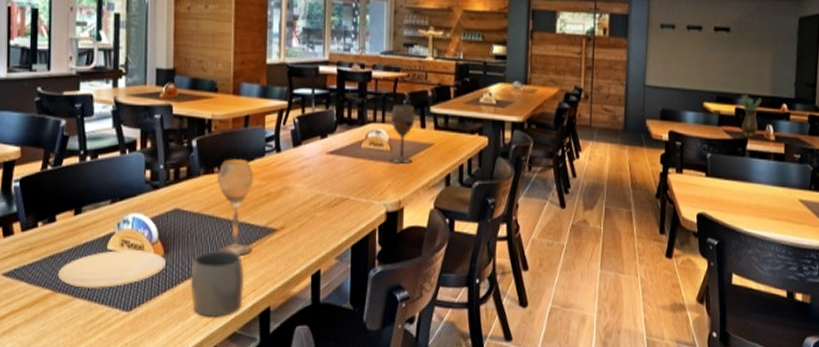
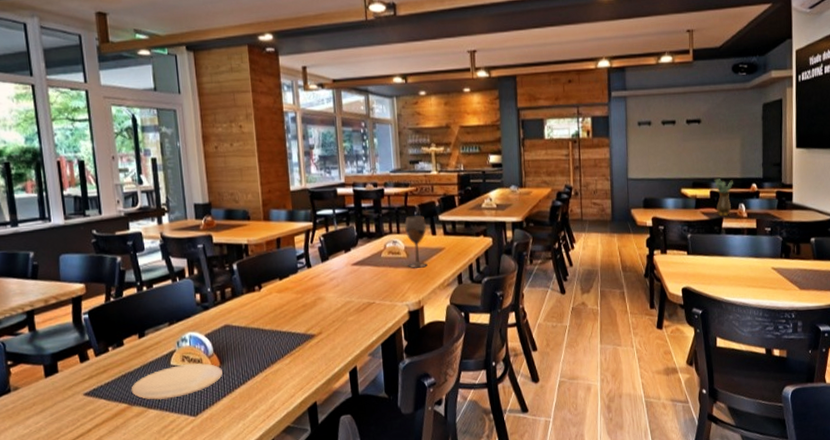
mug: present [190,250,245,317] -> none [244,357,293,415]
wineglass: present [217,158,254,256] -> none [258,276,295,360]

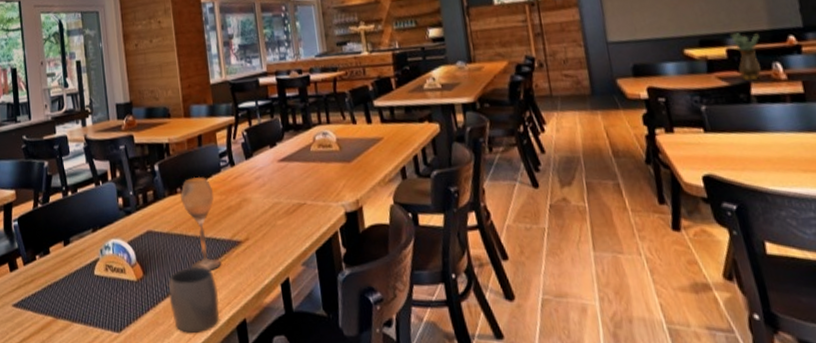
plate: present [131,363,223,401] -> none [56,273,146,314]
mug: none [244,357,293,415] -> present [168,267,220,333]
wineglass: none [258,276,295,360] -> present [180,176,221,270]
wine glass: present [405,214,428,268] -> none [335,101,364,163]

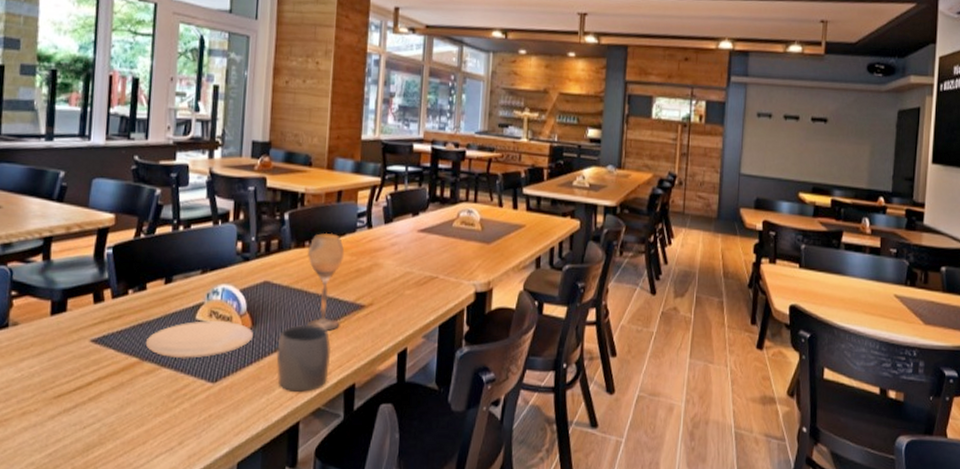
plate: none [56,273,146,314] -> present [145,321,253,359]
vase: present [729,31,762,81] -> none [836,184,858,229]

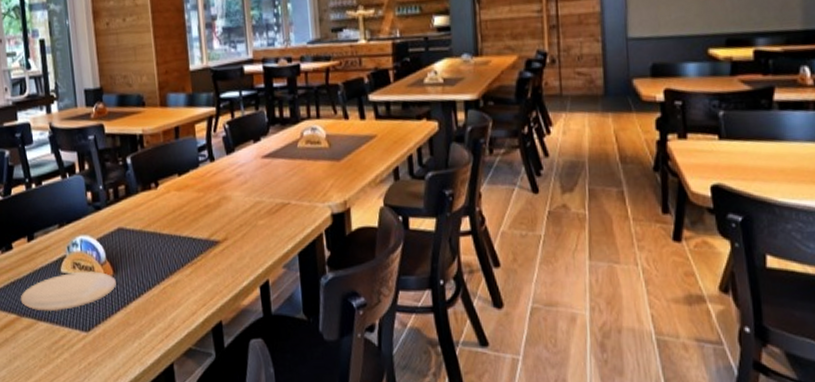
mug: present [276,324,332,392] -> none [140,266,195,334]
wineglass: present [307,232,345,331] -> none [155,171,197,271]

